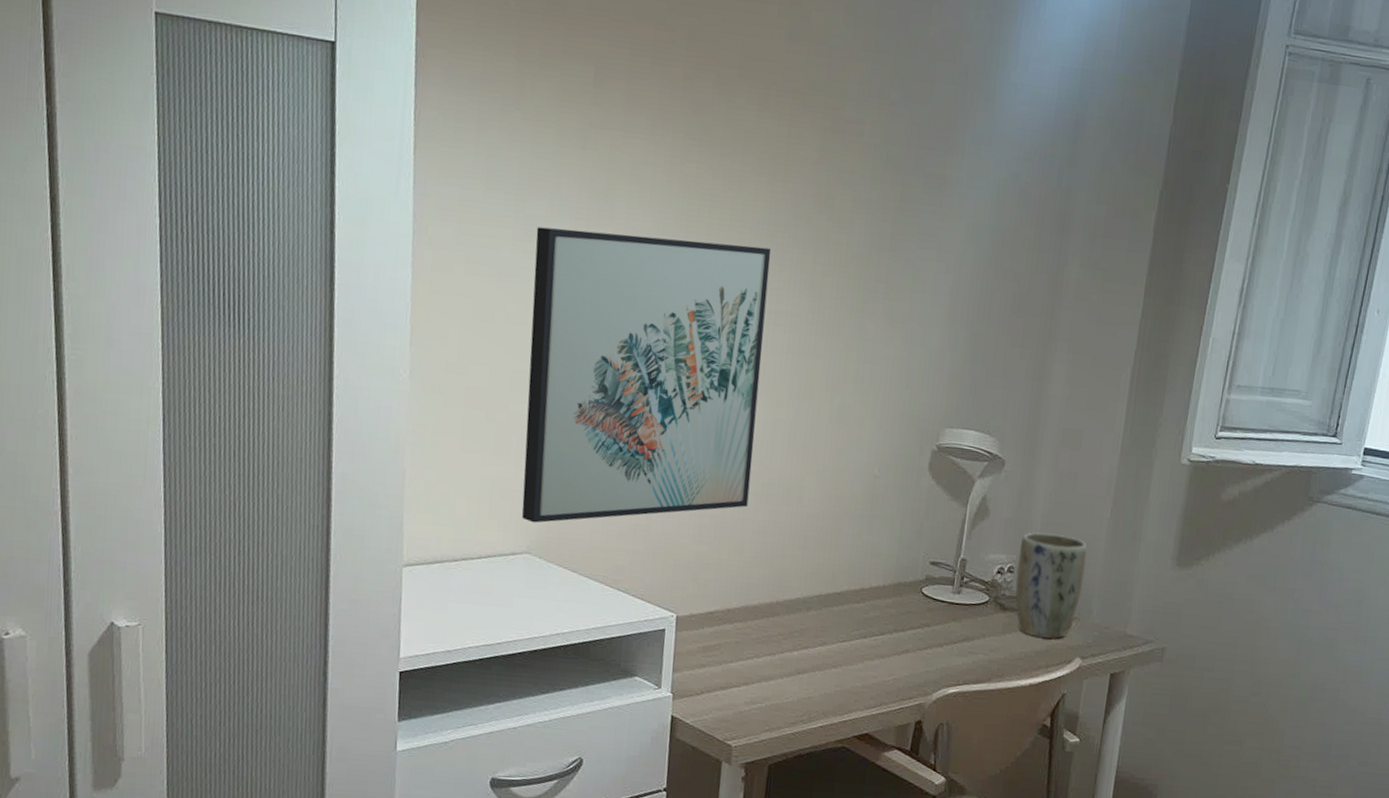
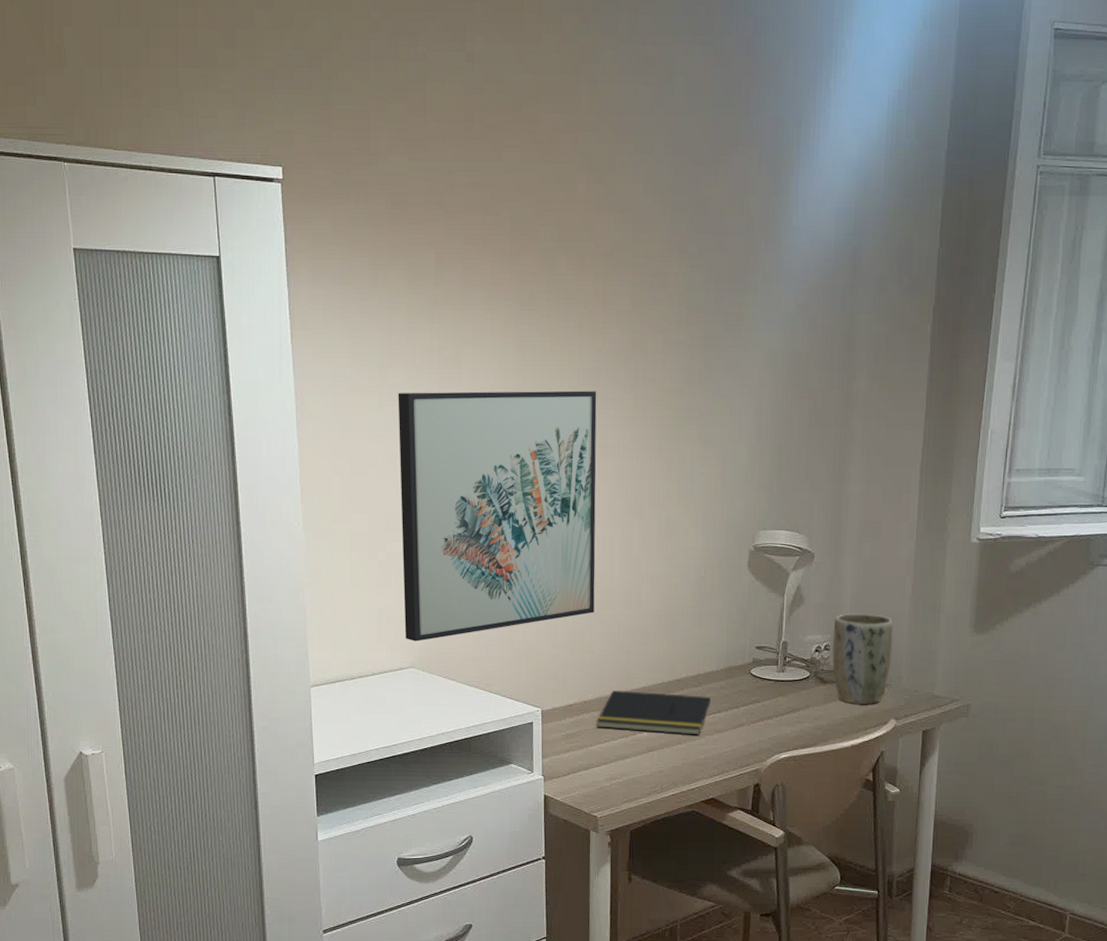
notepad: none [739,599,874,659] -> present [596,689,711,735]

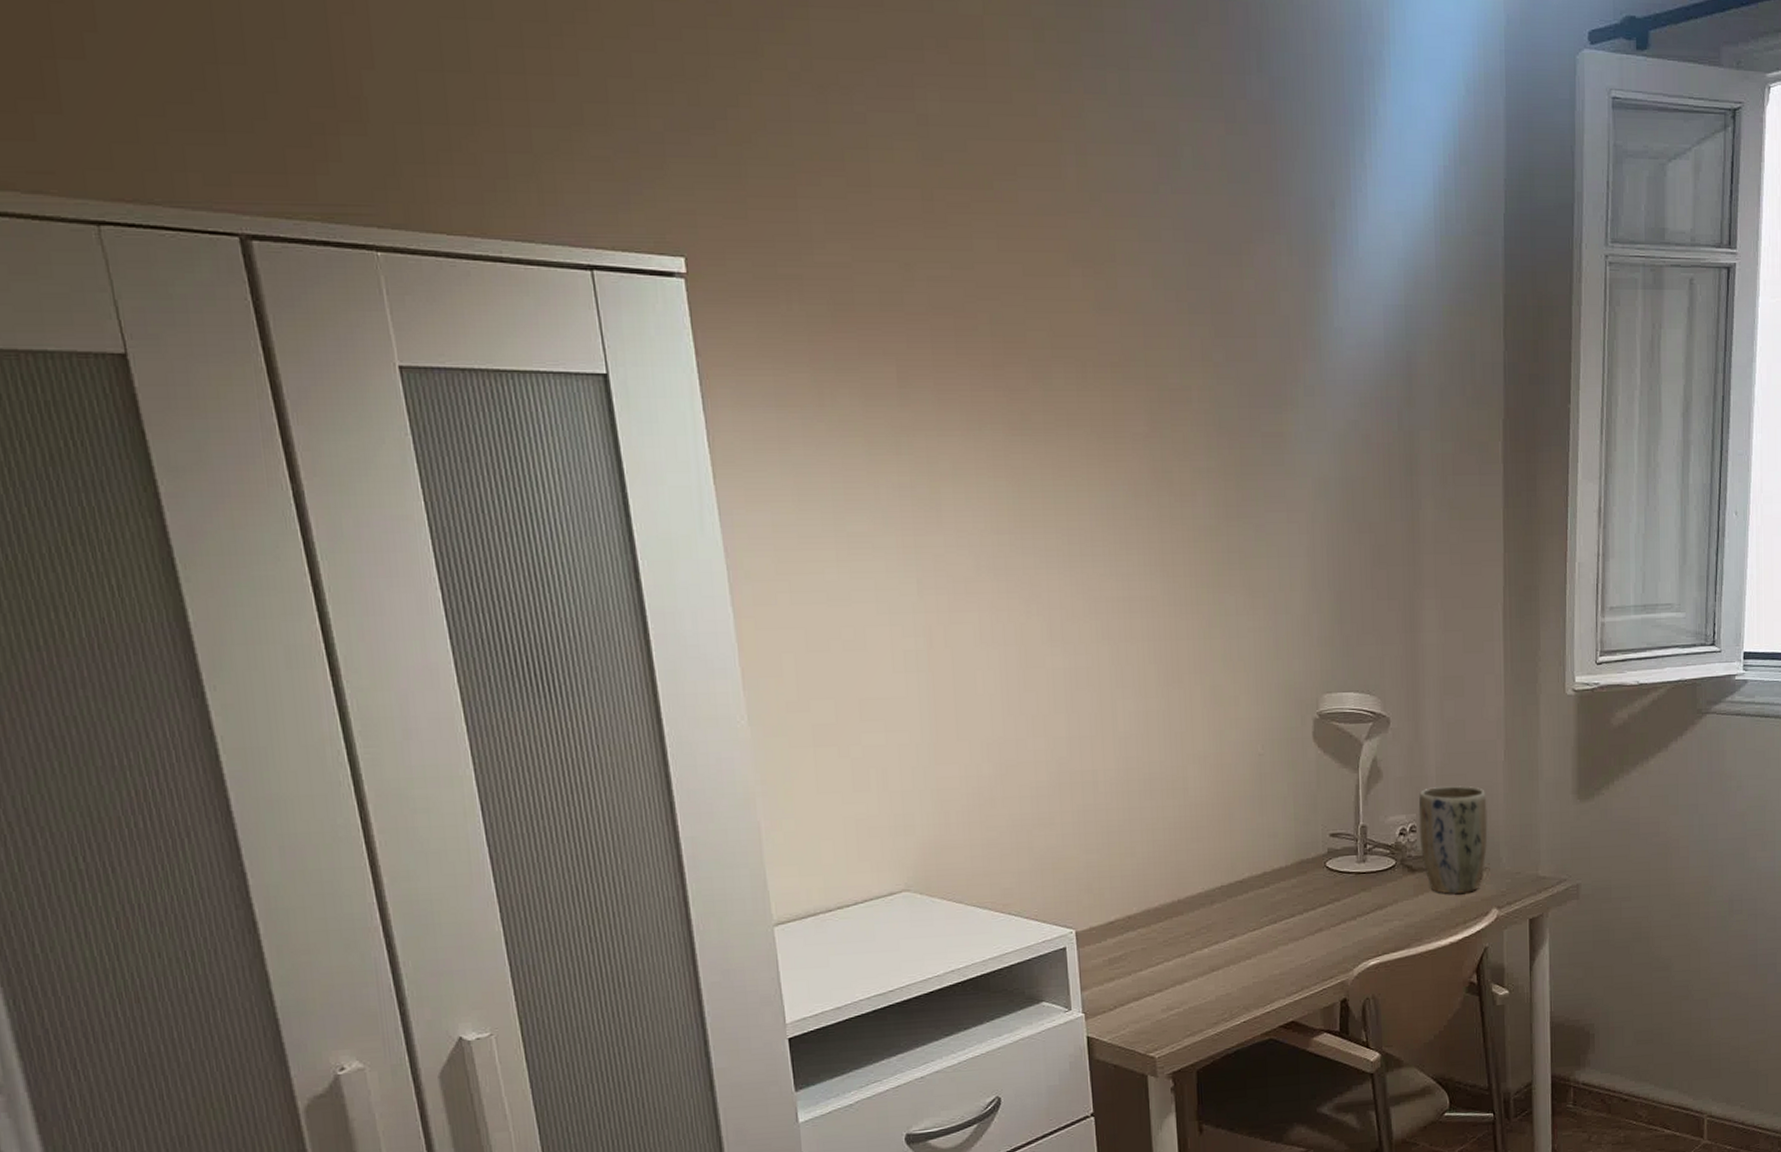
wall art: present [398,390,597,642] -> none [861,533,1132,858]
notepad: present [596,689,711,735] -> none [1145,897,1282,948]

